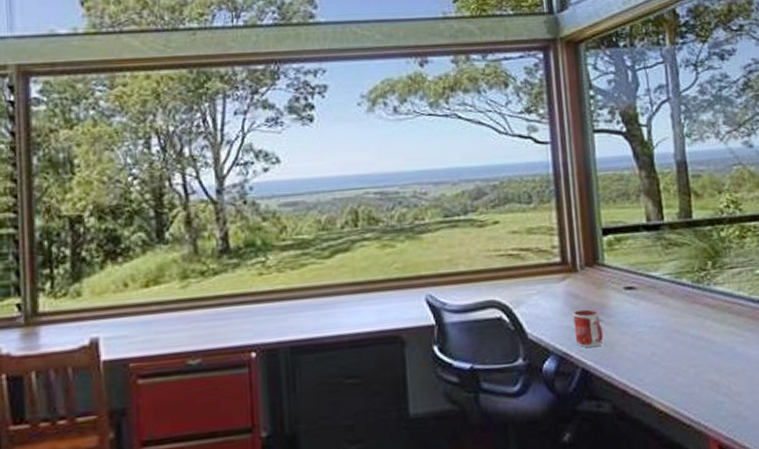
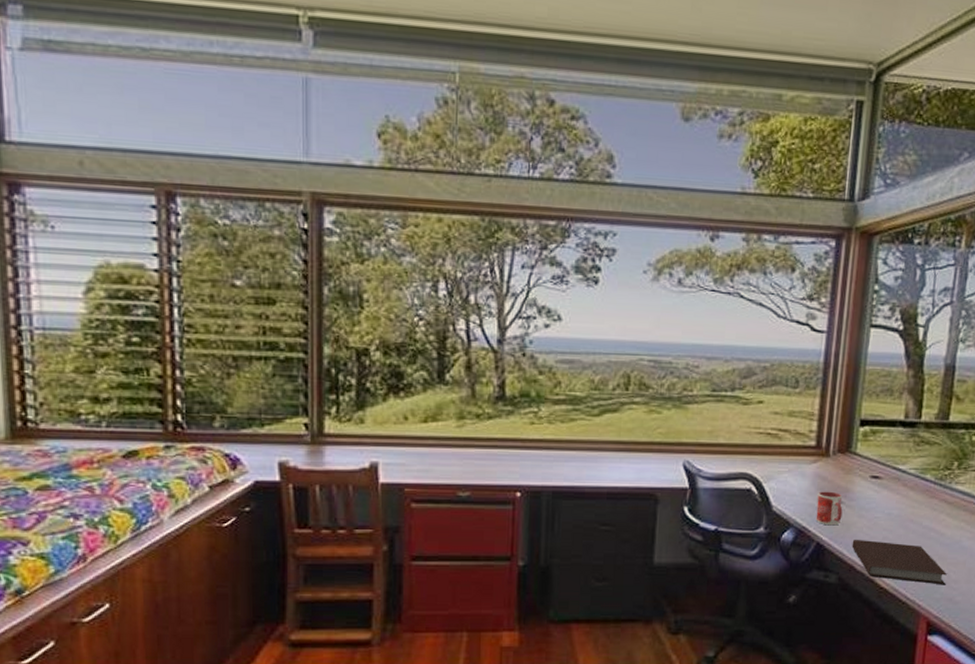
notebook: none [619,358,729,401] -> present [852,539,947,585]

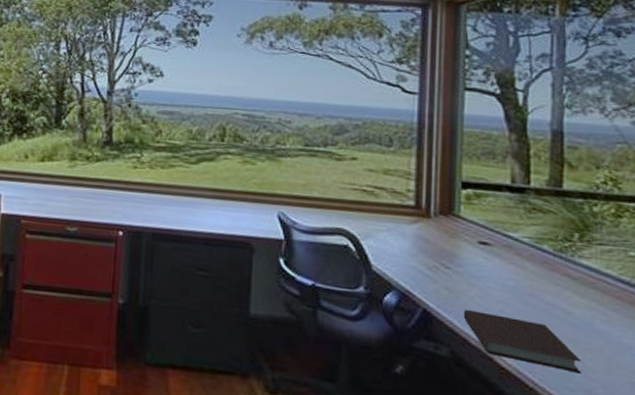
mug: present [815,491,843,526] -> none [420,253,450,292]

